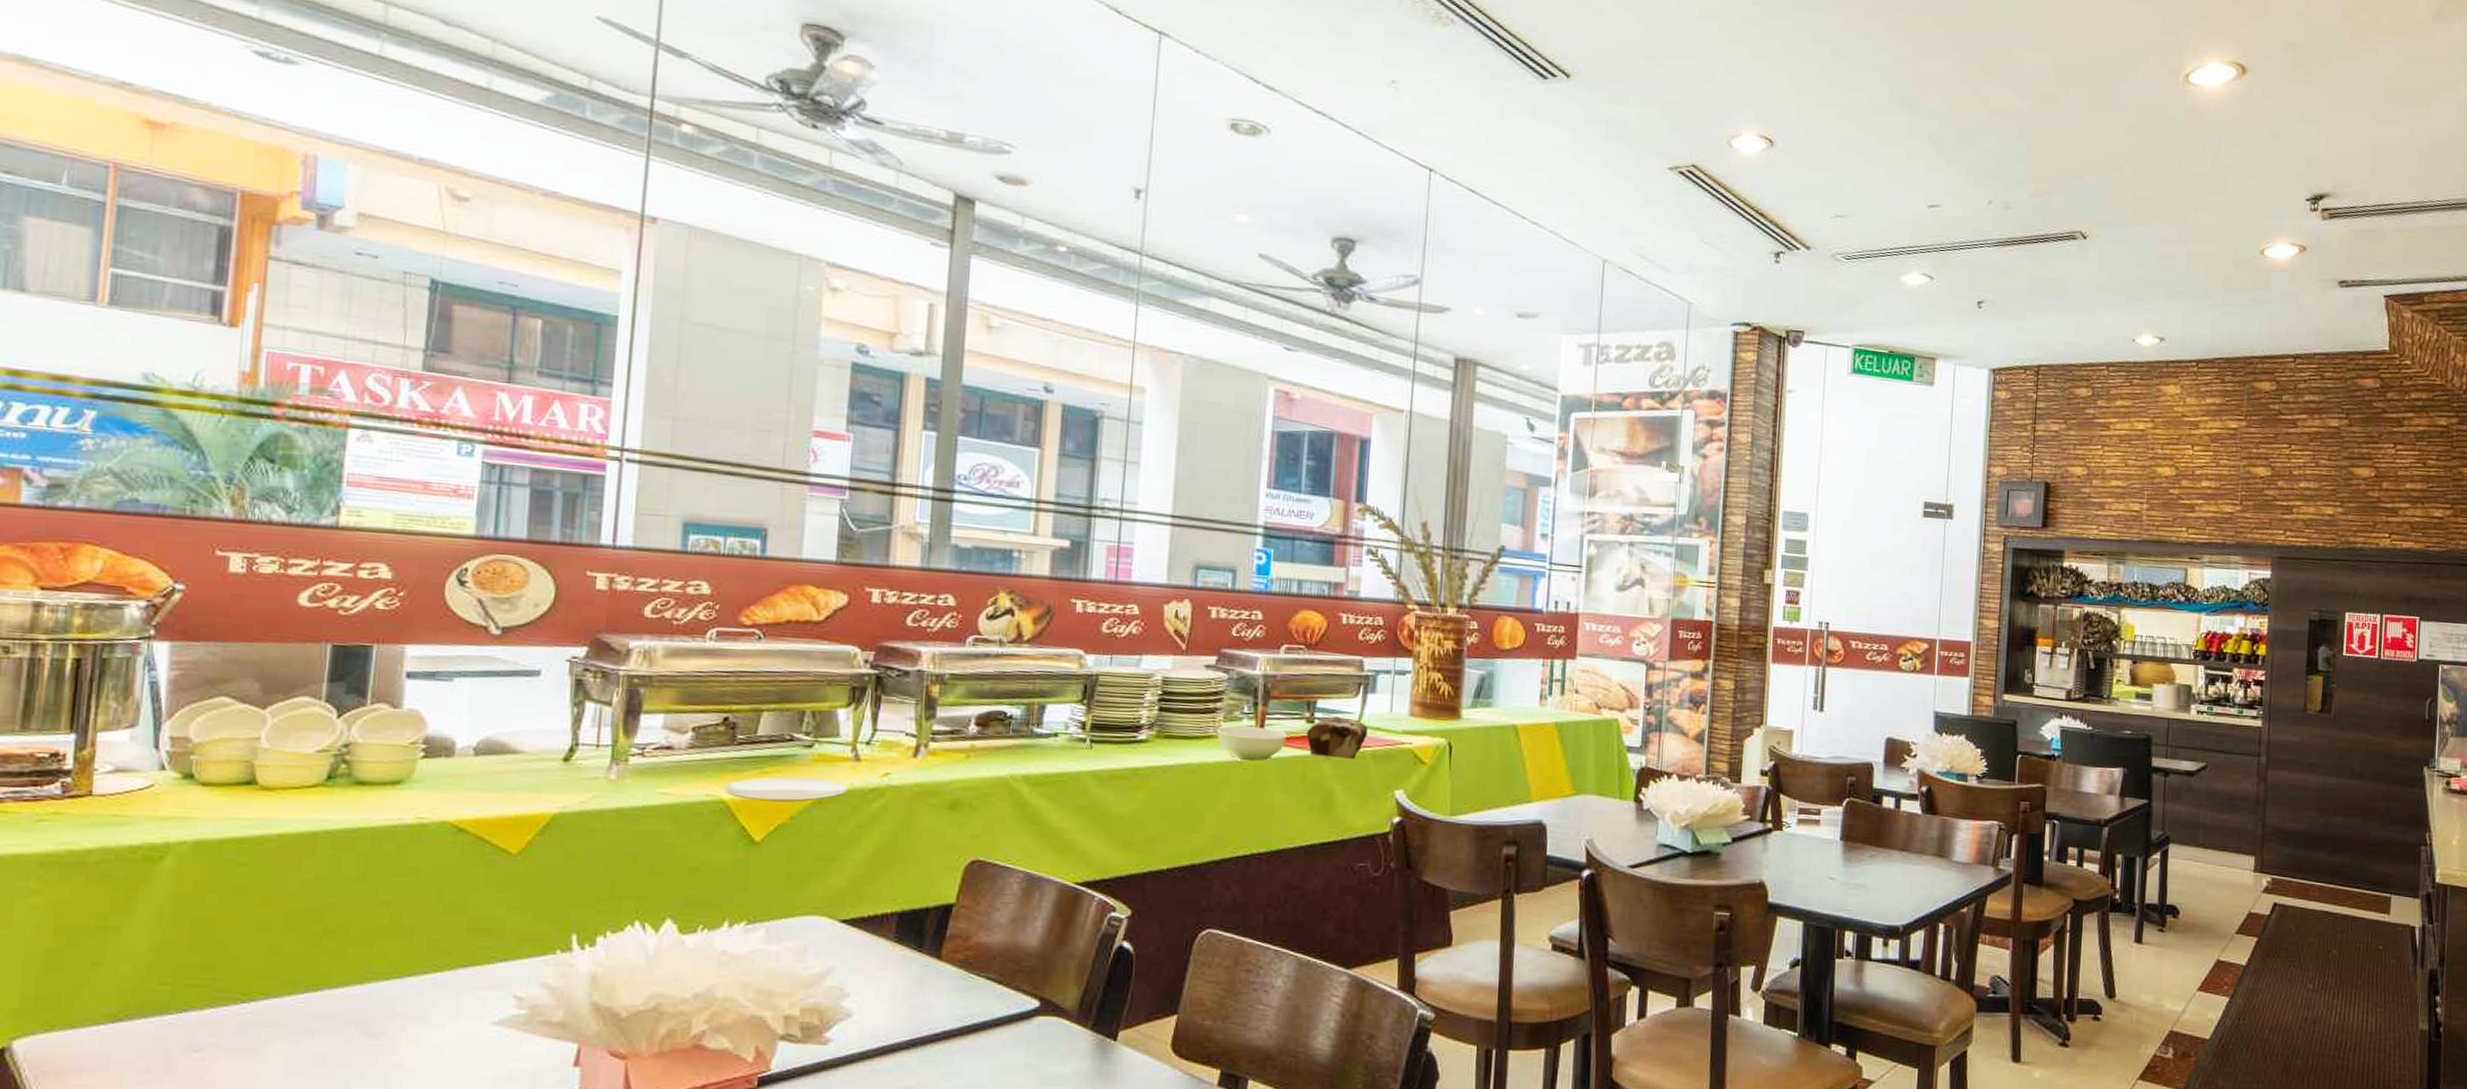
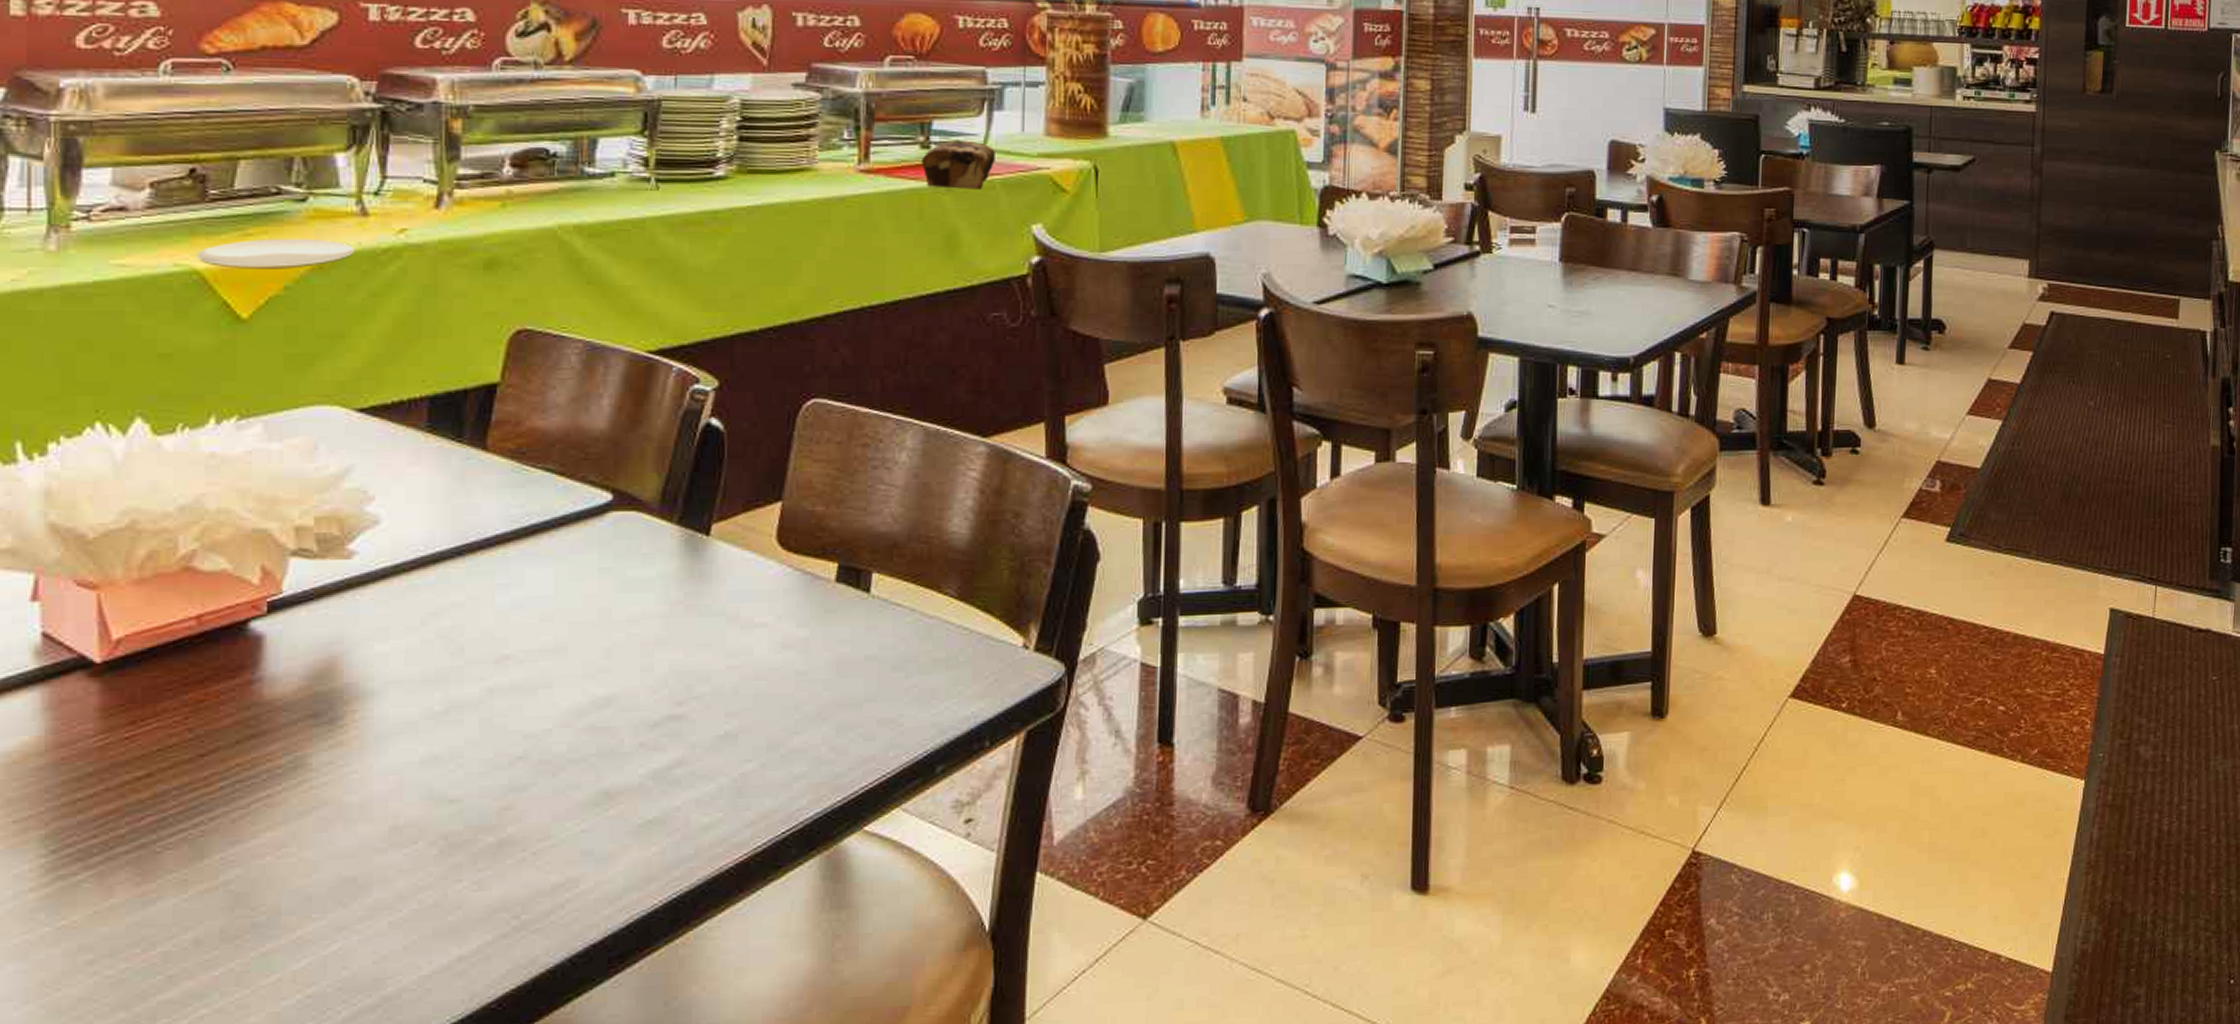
bowl: present [1216,725,1287,762] -> none [811,155,898,197]

